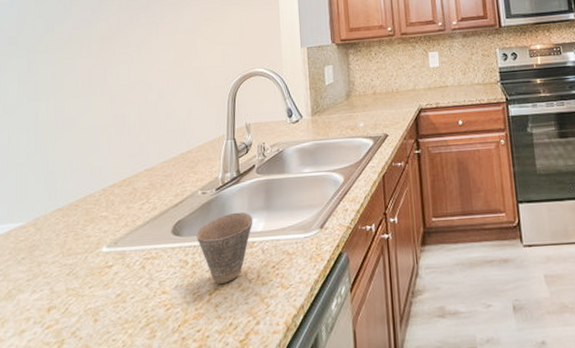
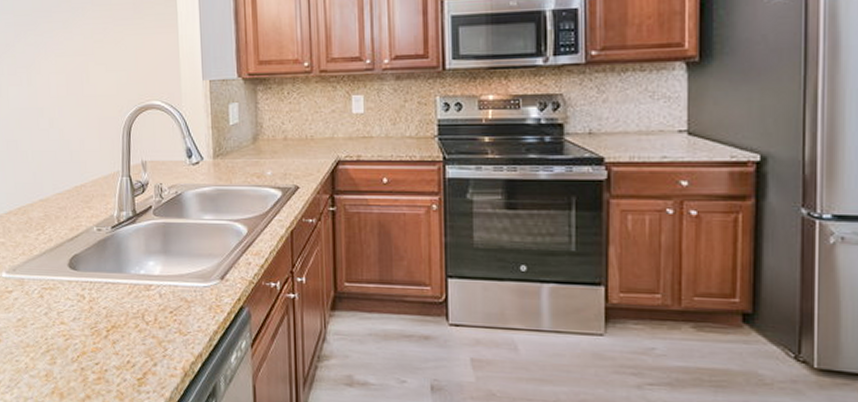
cup: present [197,212,253,284] -> none [93,253,150,322]

